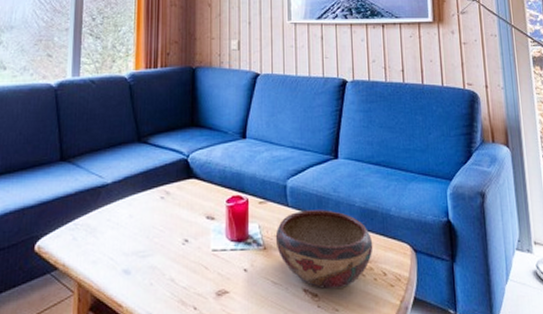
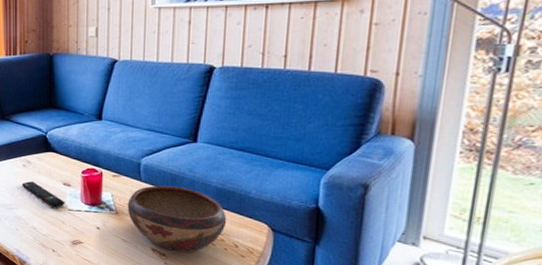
remote control: none [158,218,209,249] -> present [21,181,65,208]

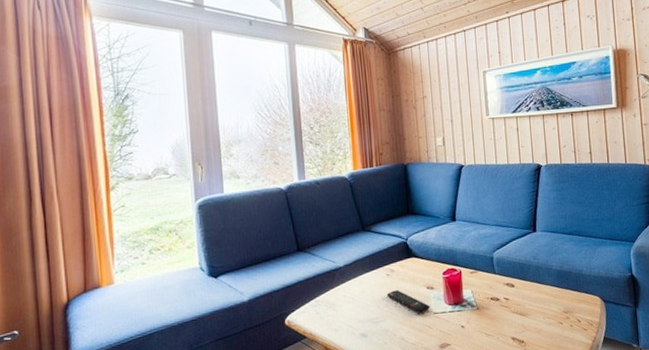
decorative bowl: present [127,185,227,252] -> none [486,274,569,336]

